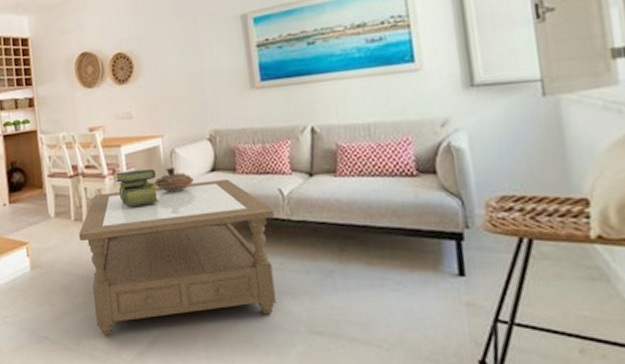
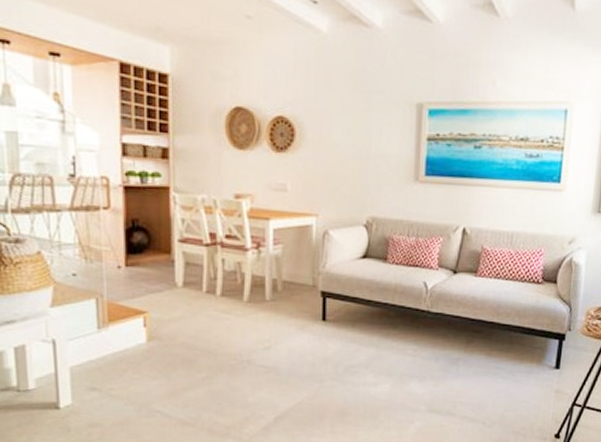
coffee table: present [79,179,276,336] -> none [210,266,417,411]
stack of books: present [114,168,160,207] -> none [258,246,305,285]
decorative bowl: present [153,166,194,192] -> none [301,248,343,274]

